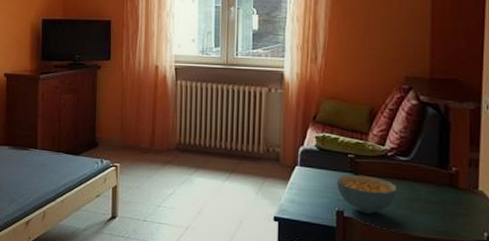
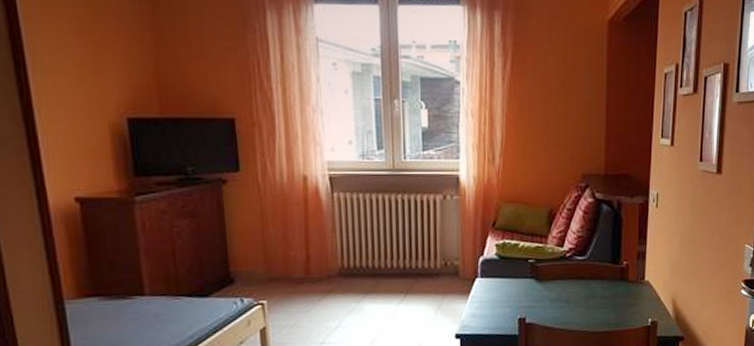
cereal bowl: present [337,175,396,214] -> none [518,279,574,317]

